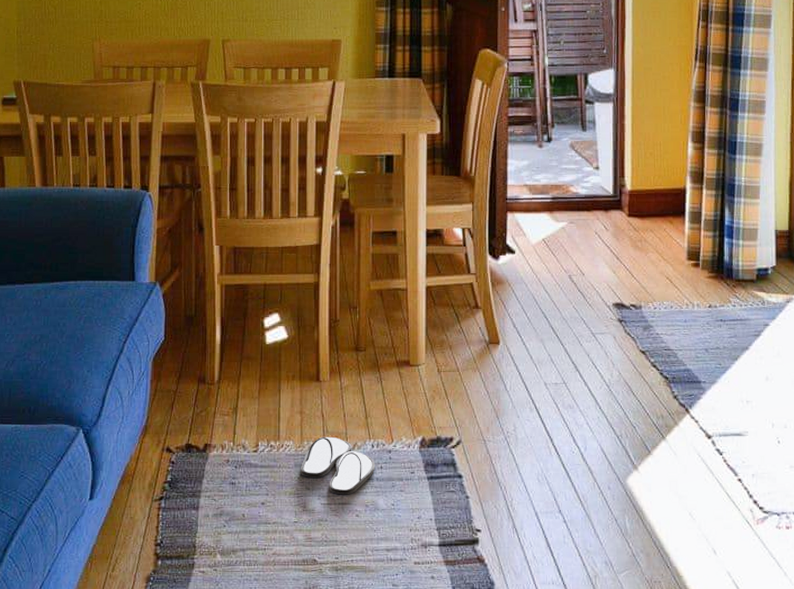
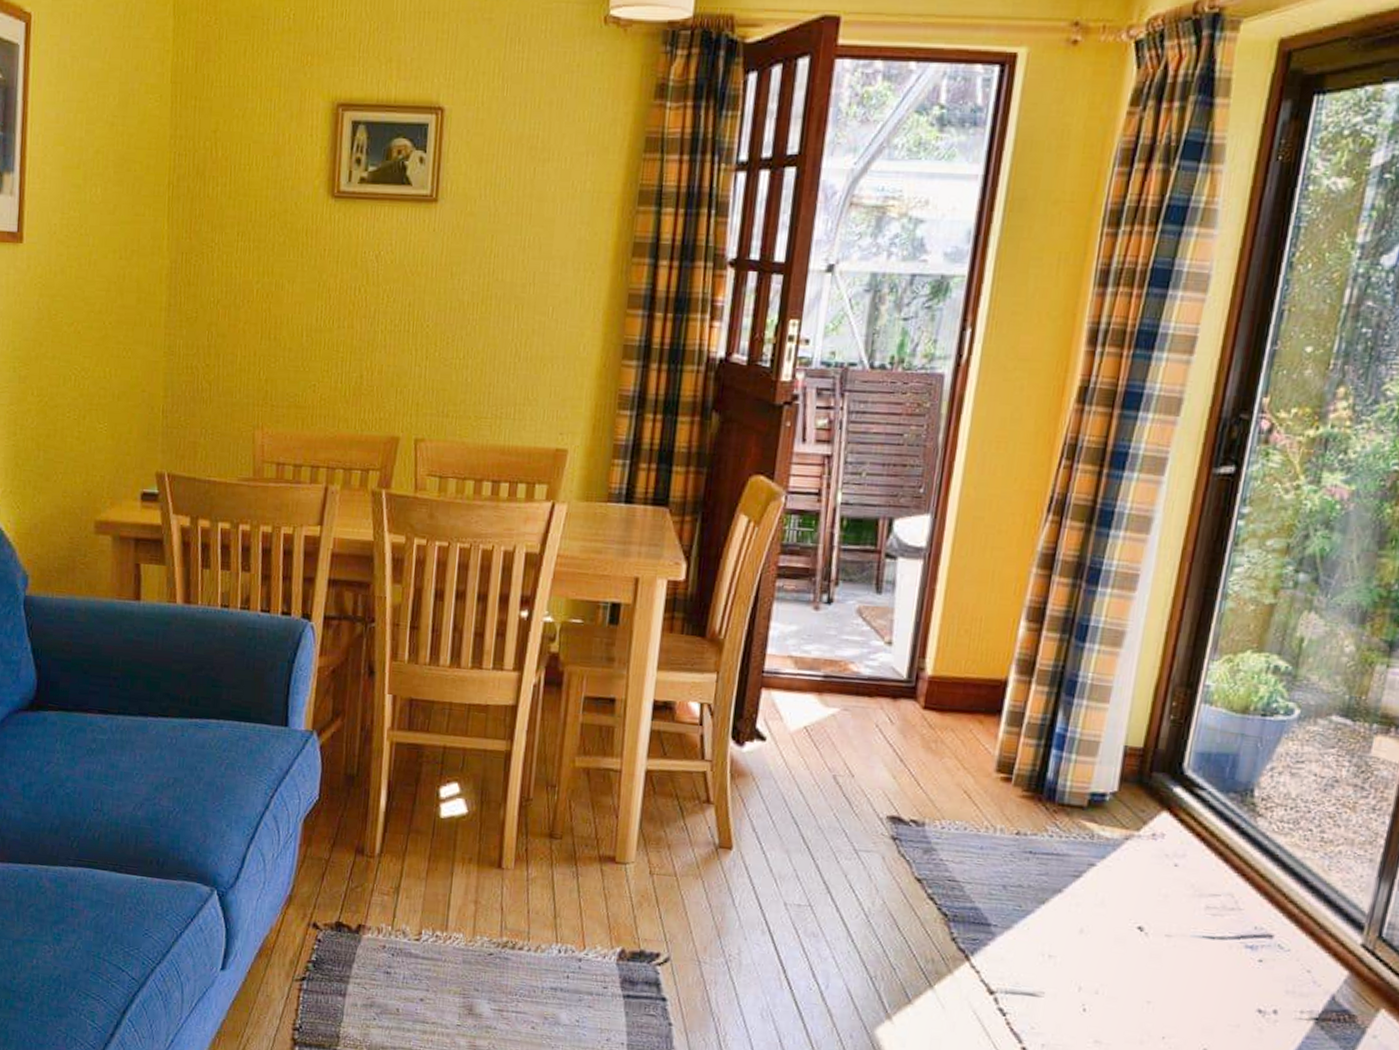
slippers: present [300,436,376,495] -> none [469,933,561,1003]

